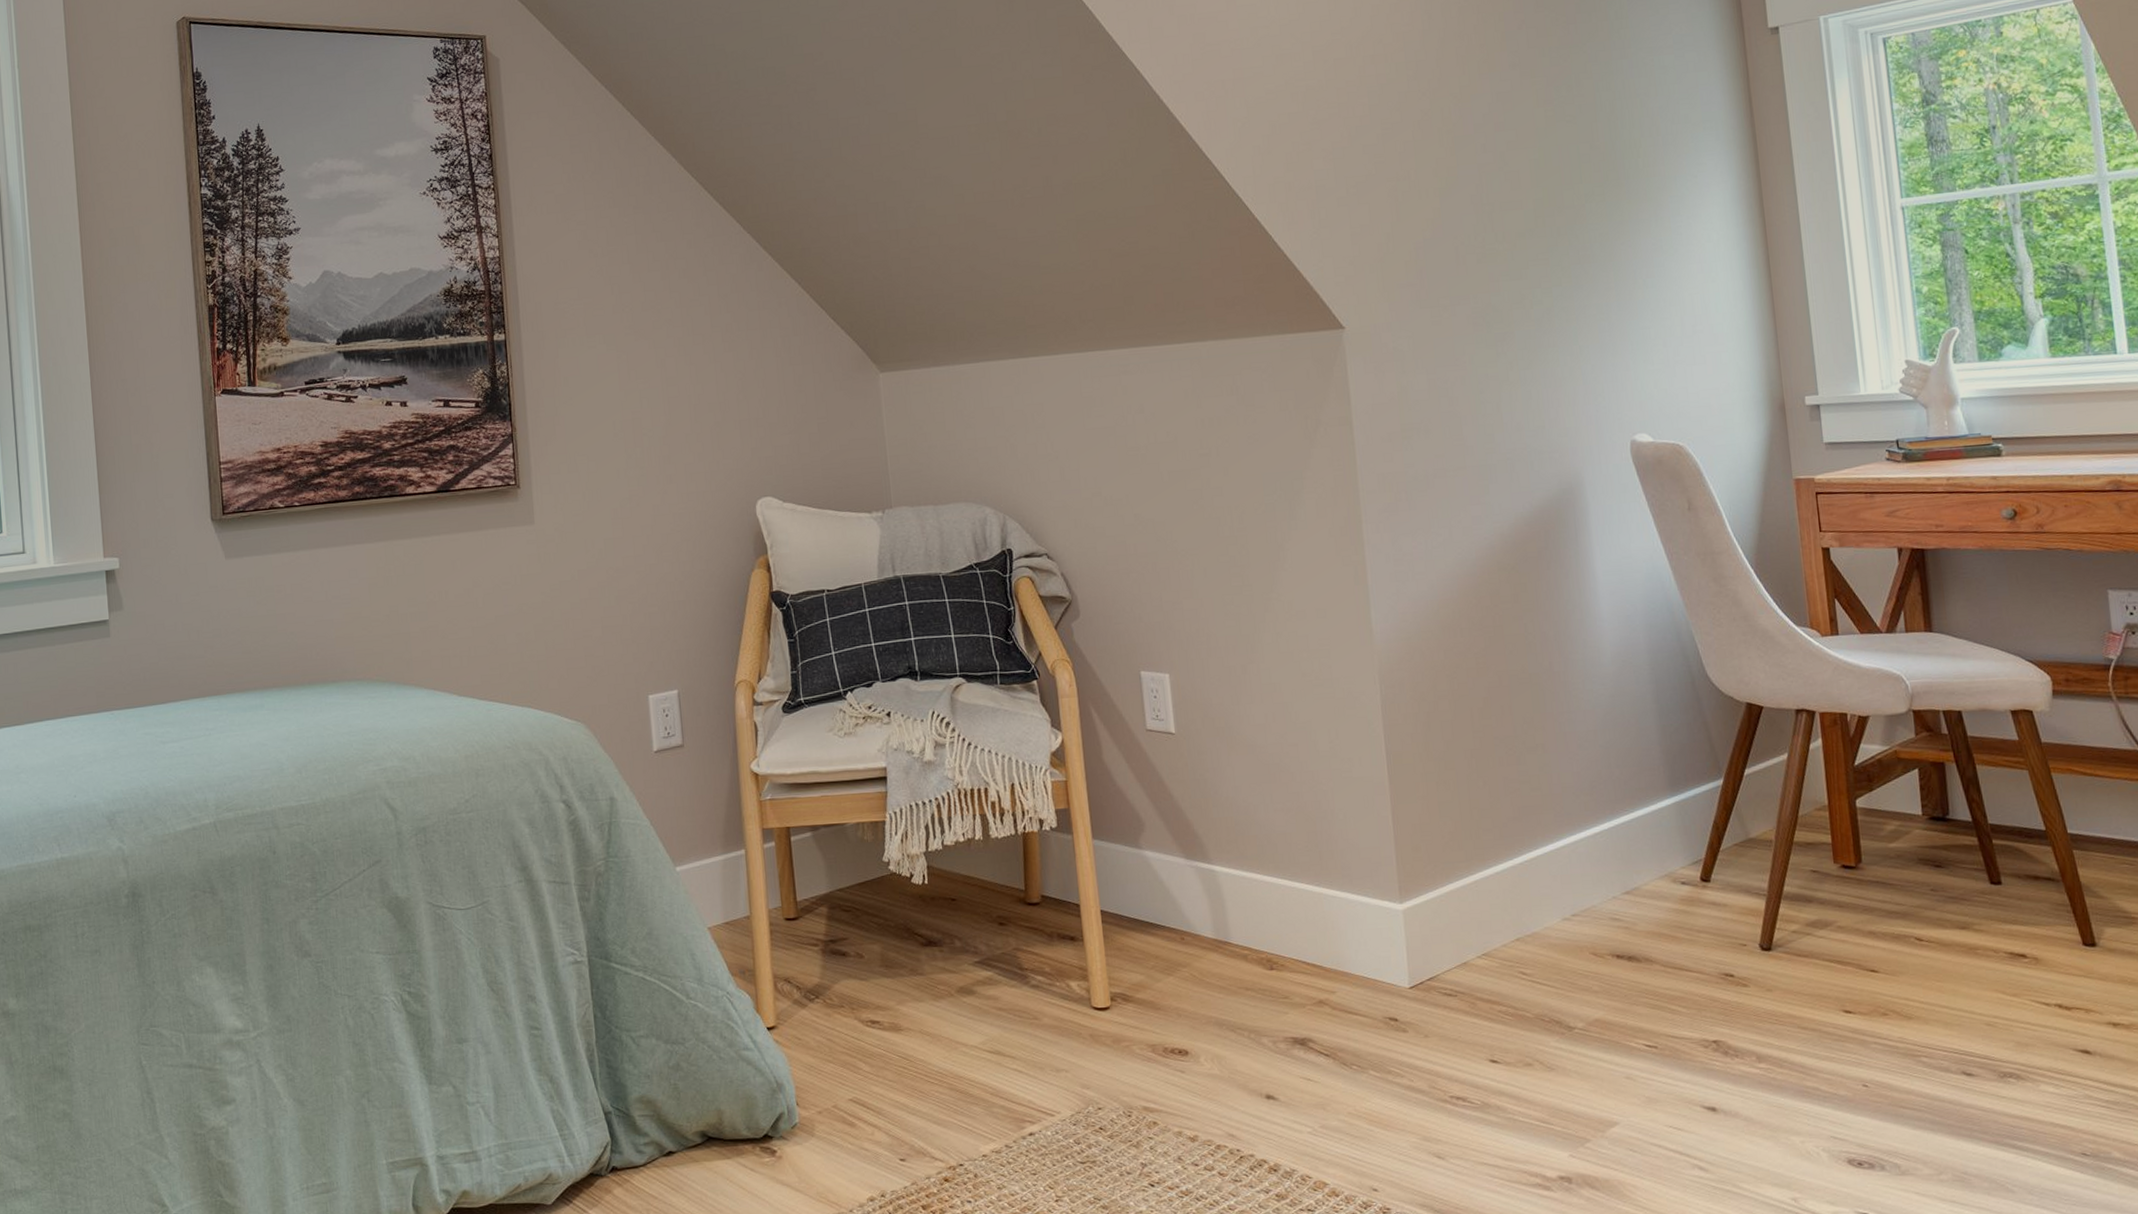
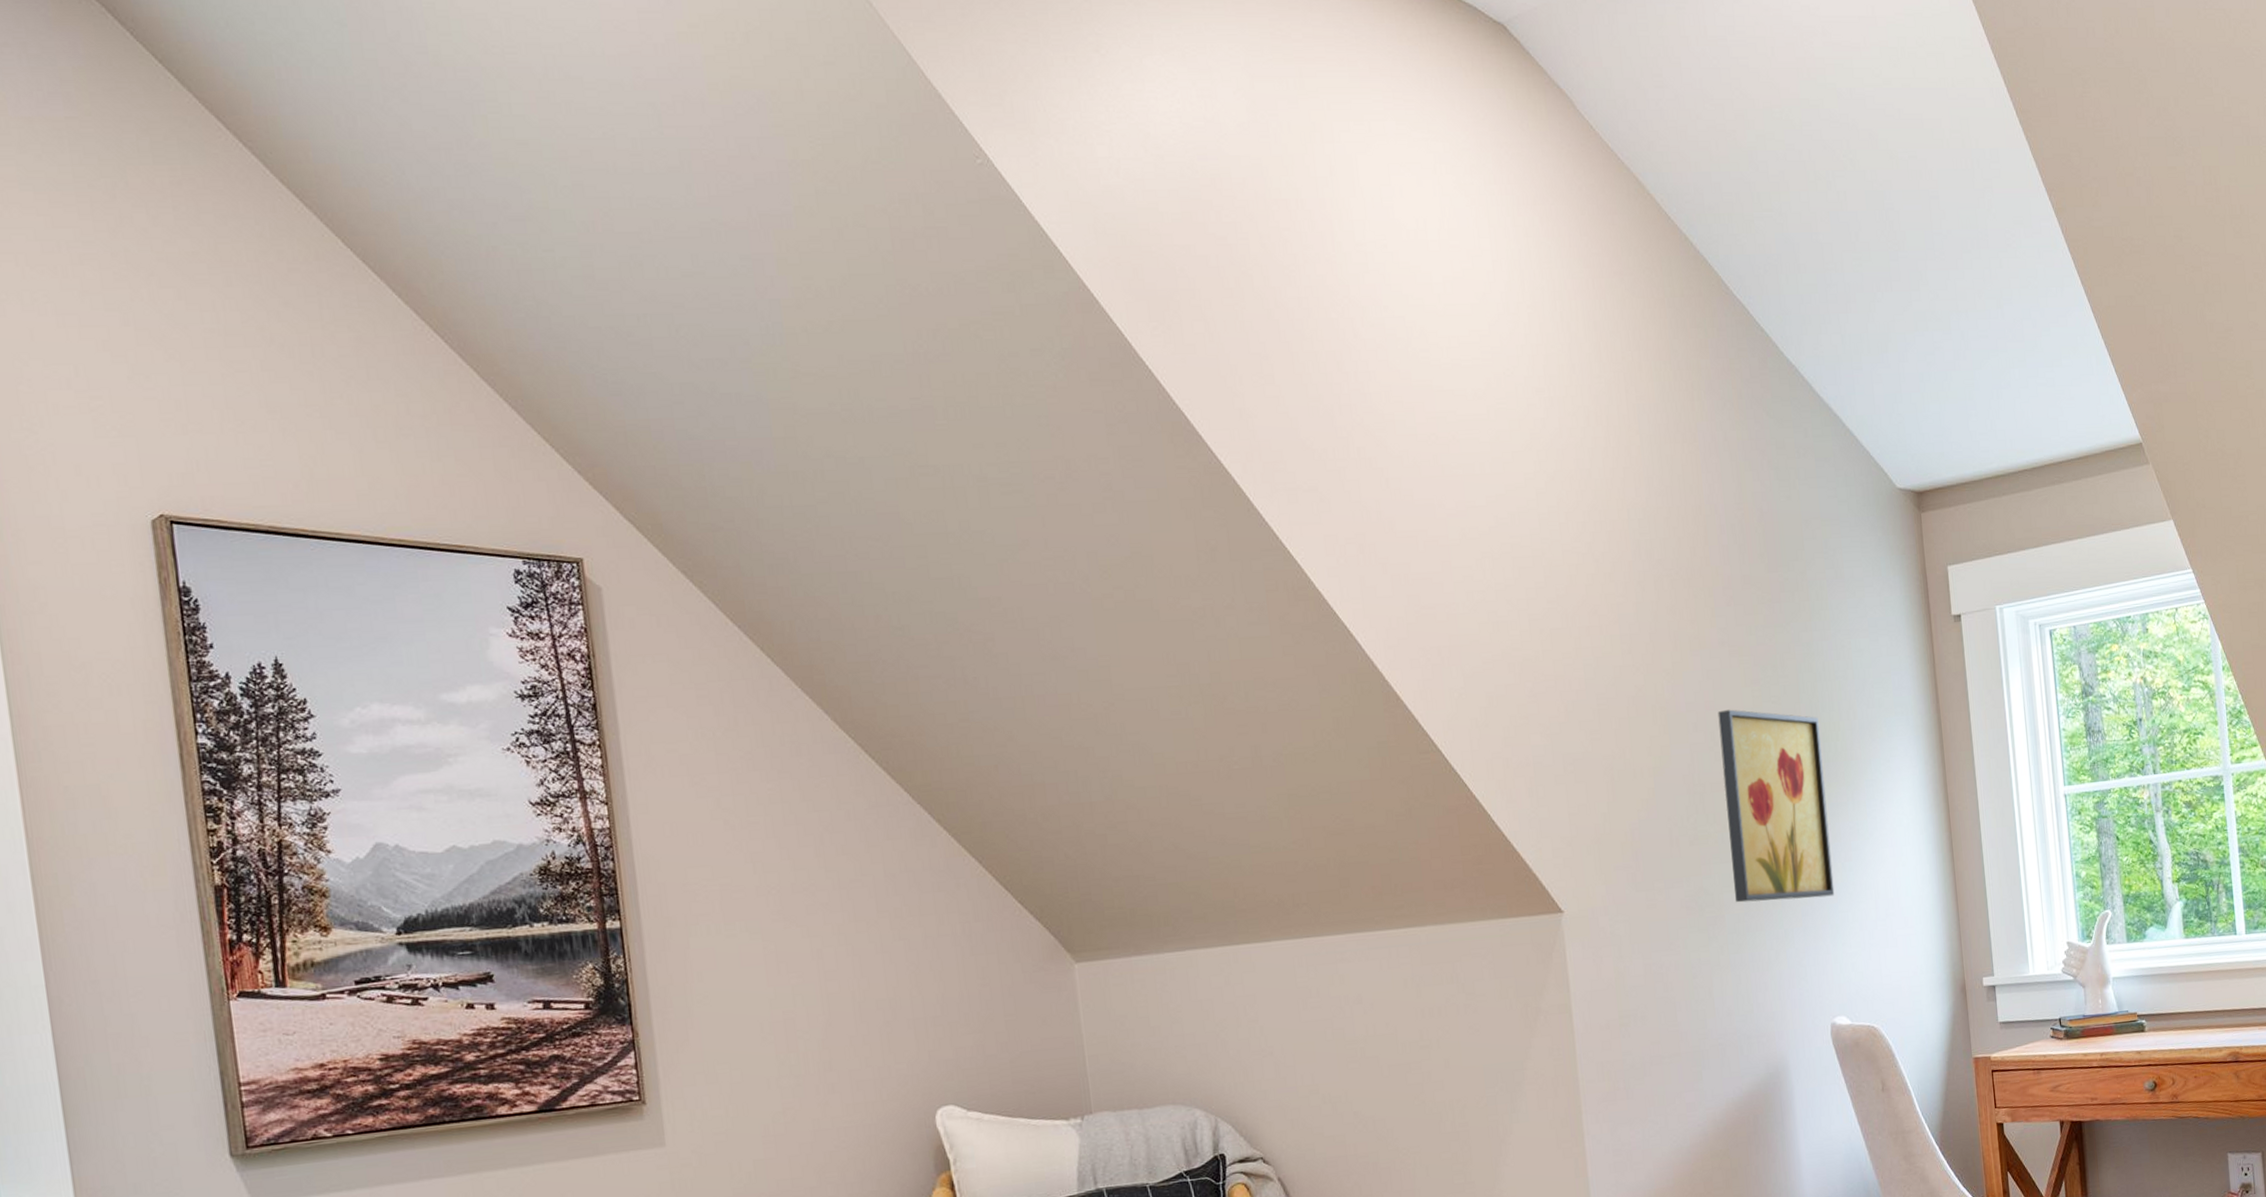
wall art: none [1508,129,1635,320] -> present [1717,709,1835,903]

